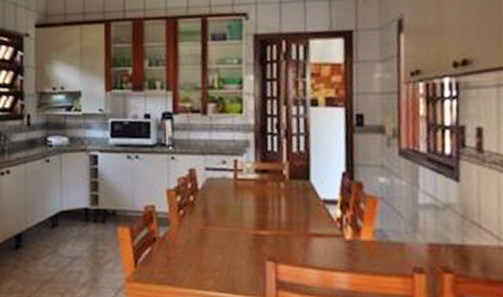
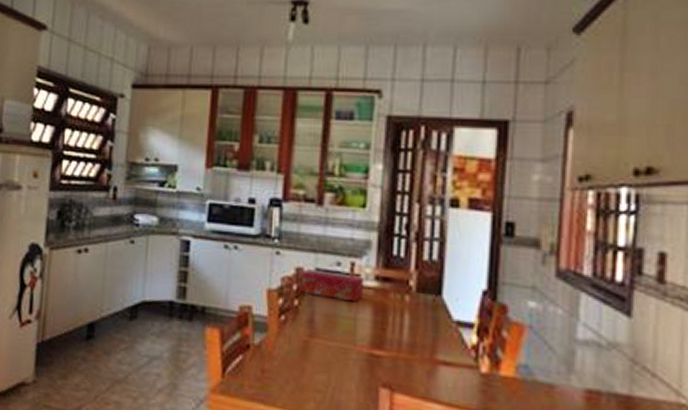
tissue box: none [192,169,247,193] -> present [299,269,365,302]

